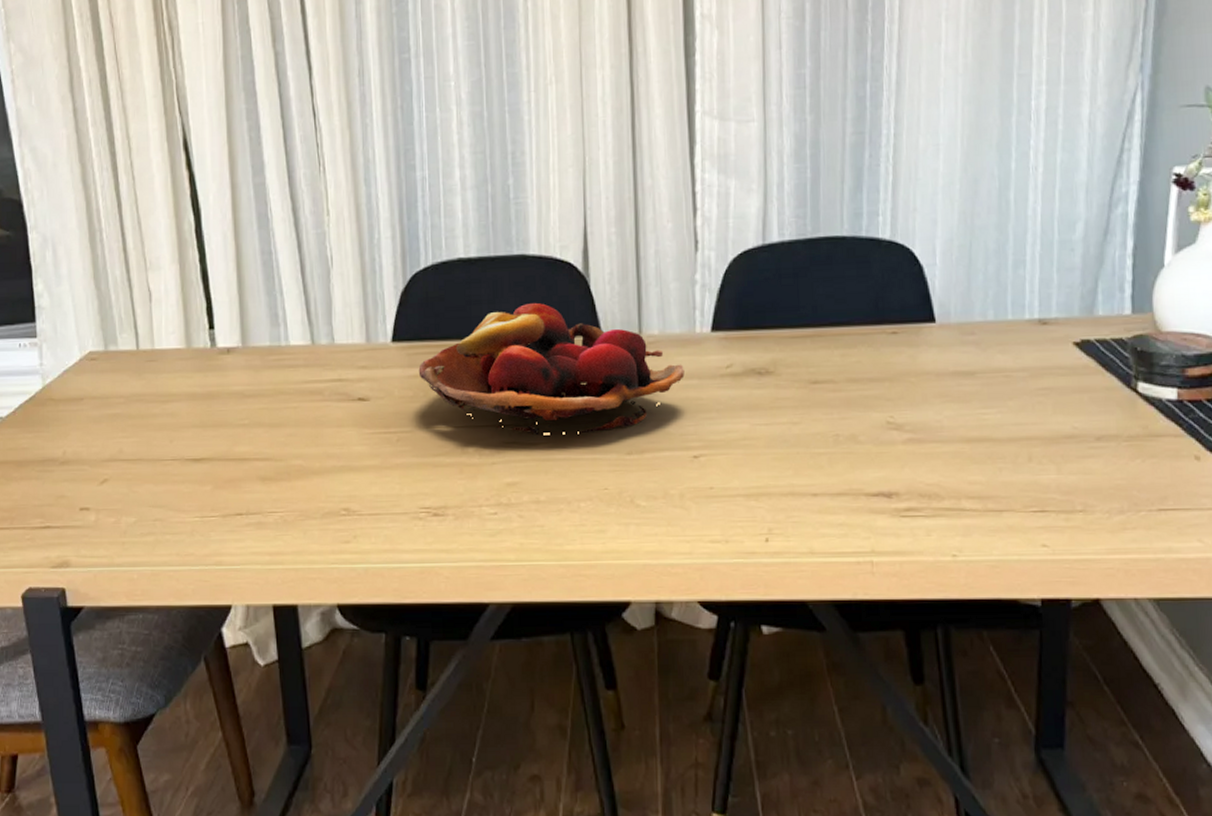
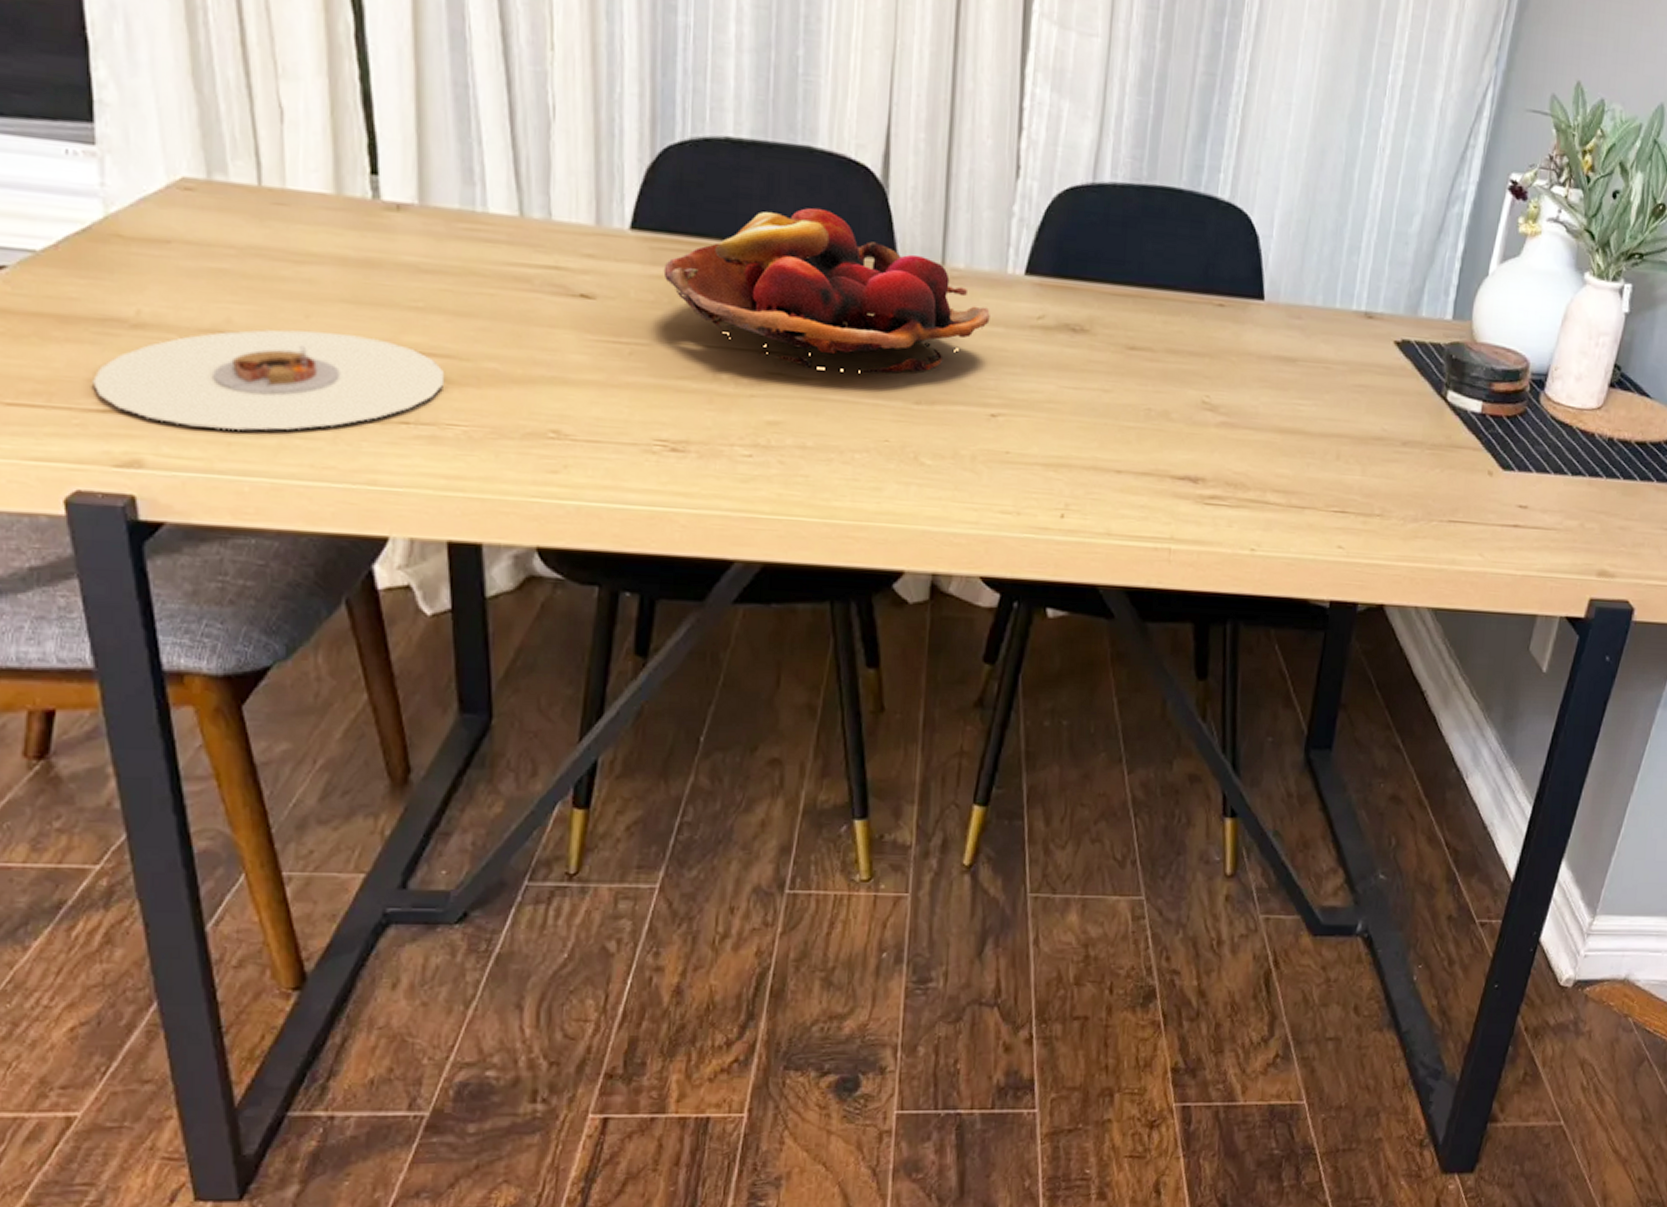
plate: none [37,451,266,533] -> present [93,329,445,431]

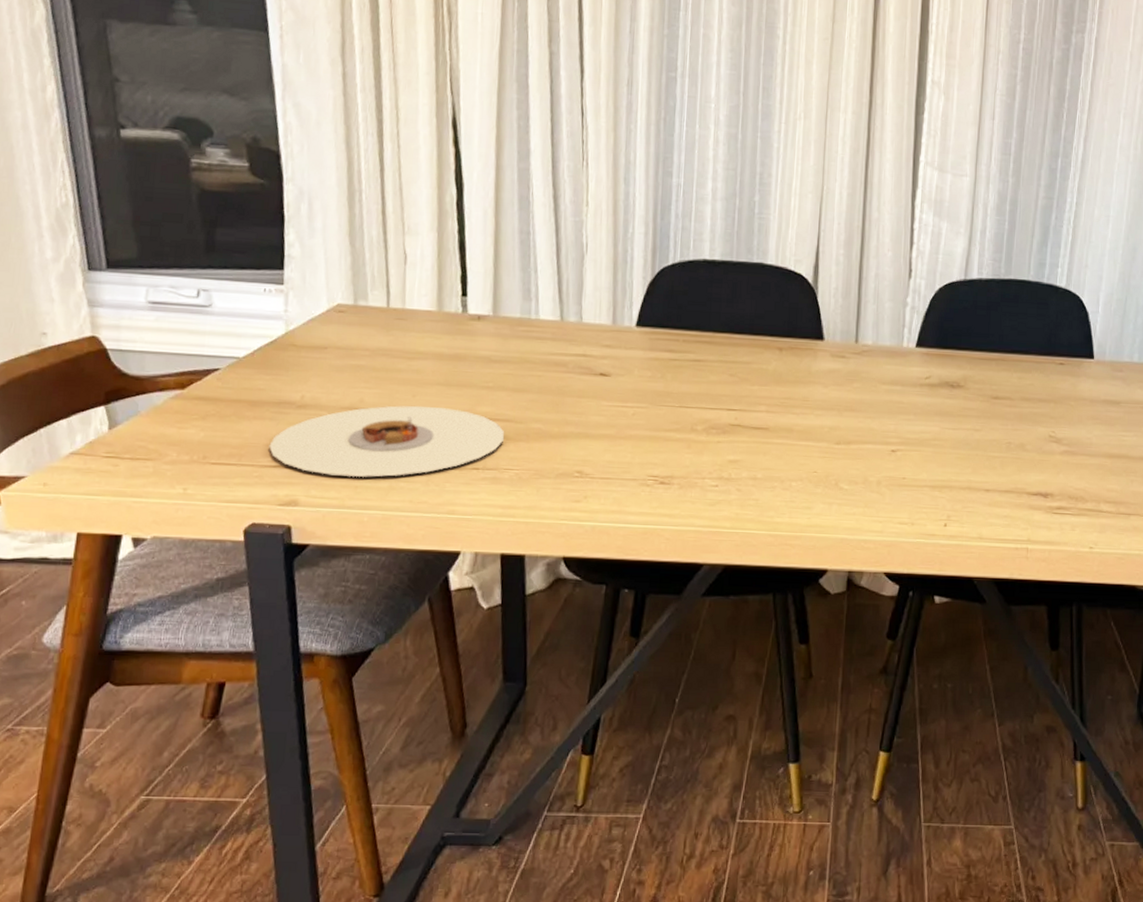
fruit basket: present [663,208,990,374] -> none [658,306,891,423]

